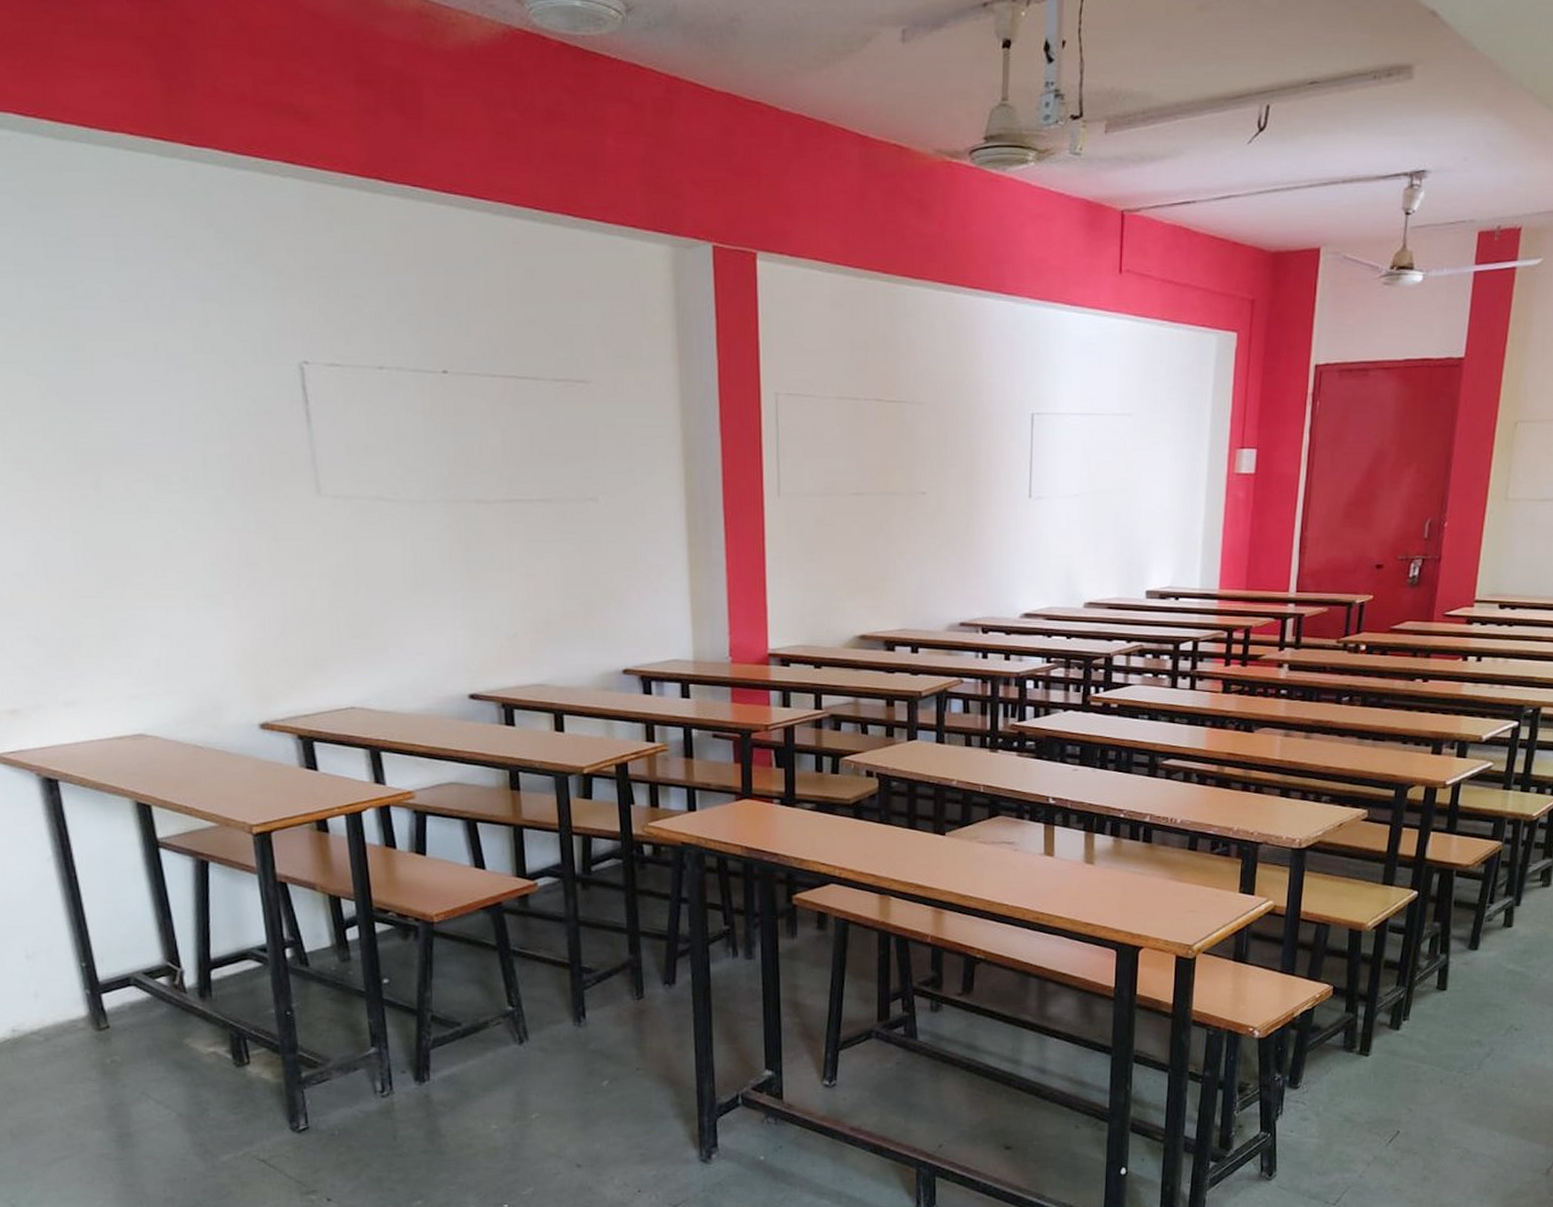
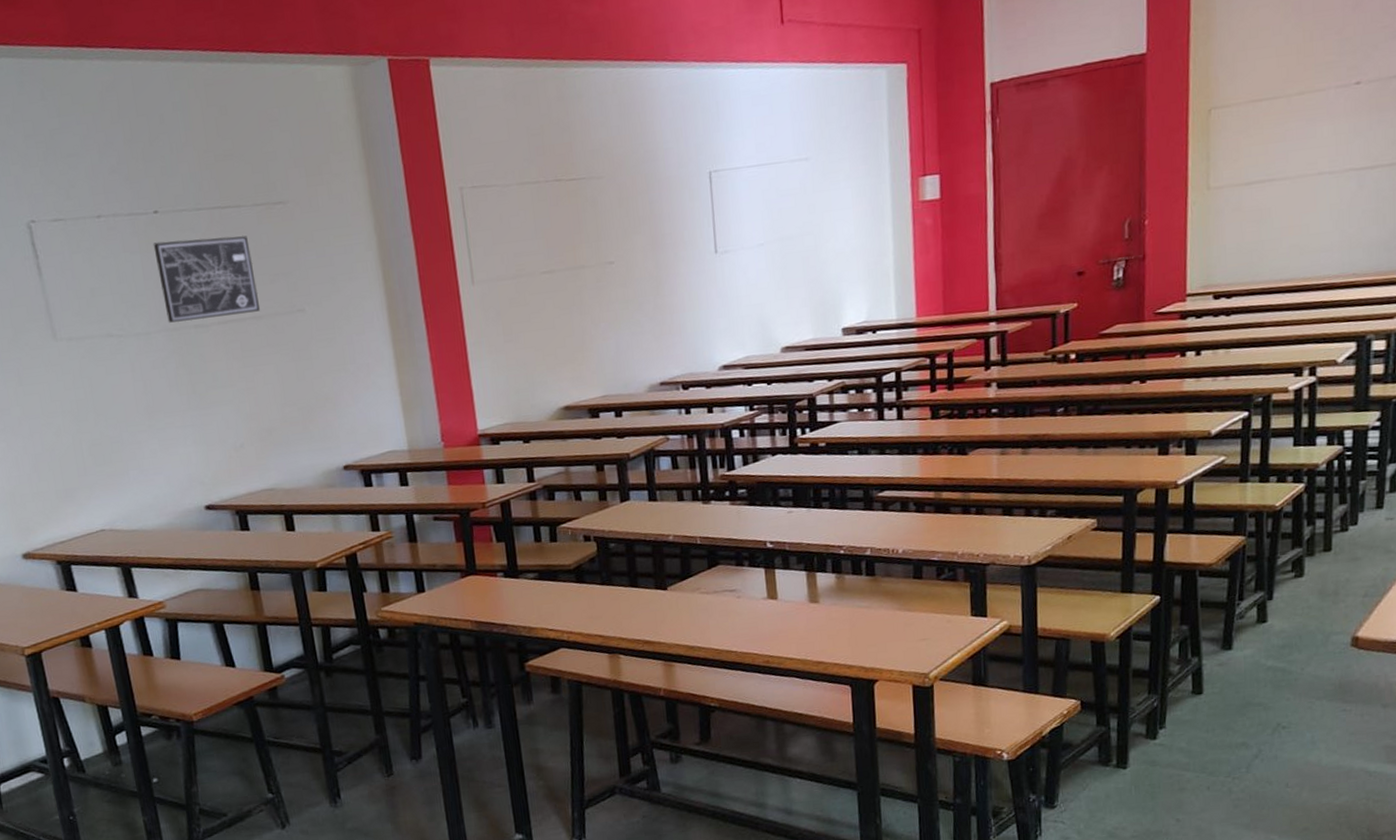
wall art: none [438,405,550,495] -> present [153,235,261,323]

